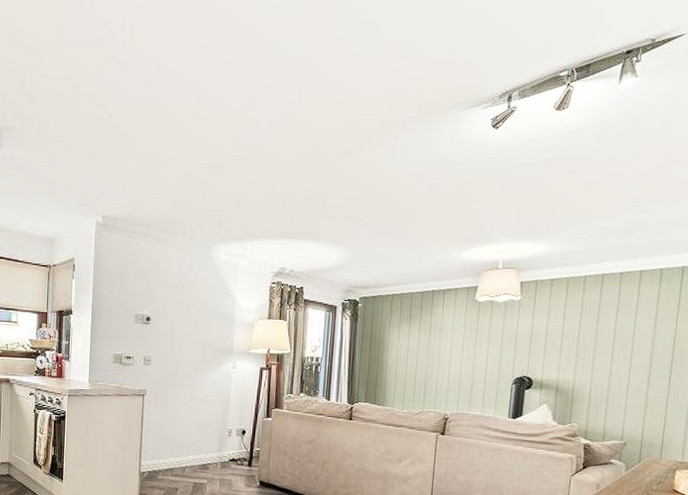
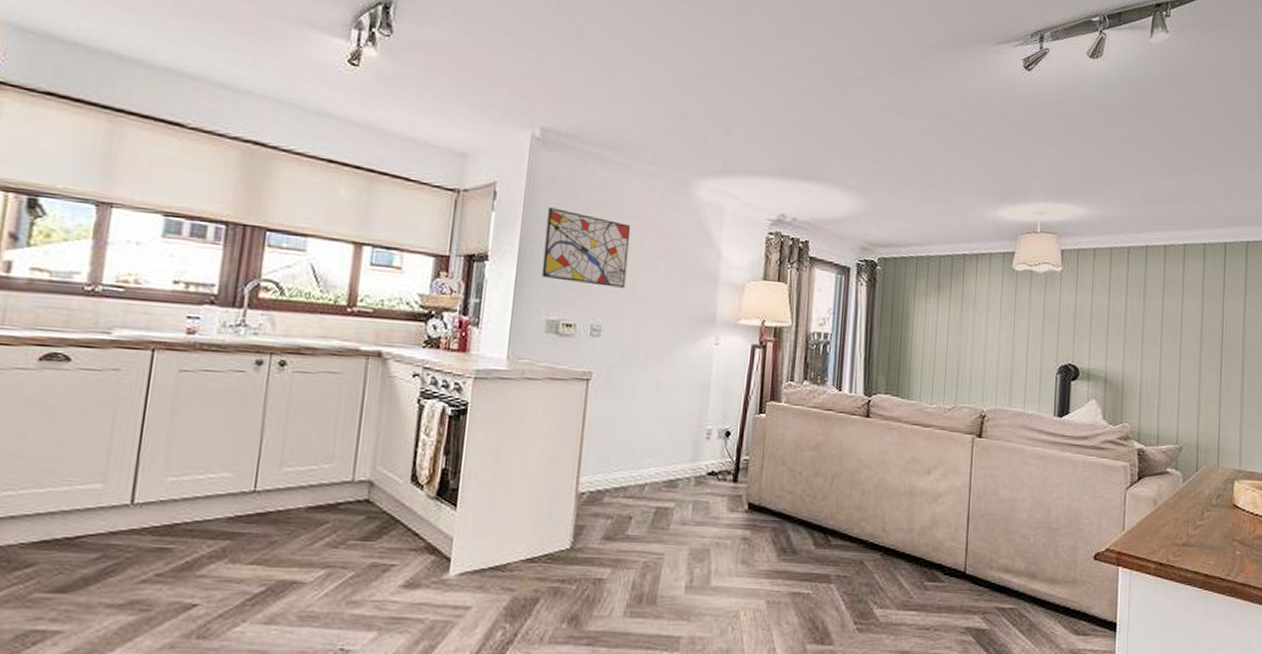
wall art: none [108,274,169,330] -> present [541,207,631,288]

